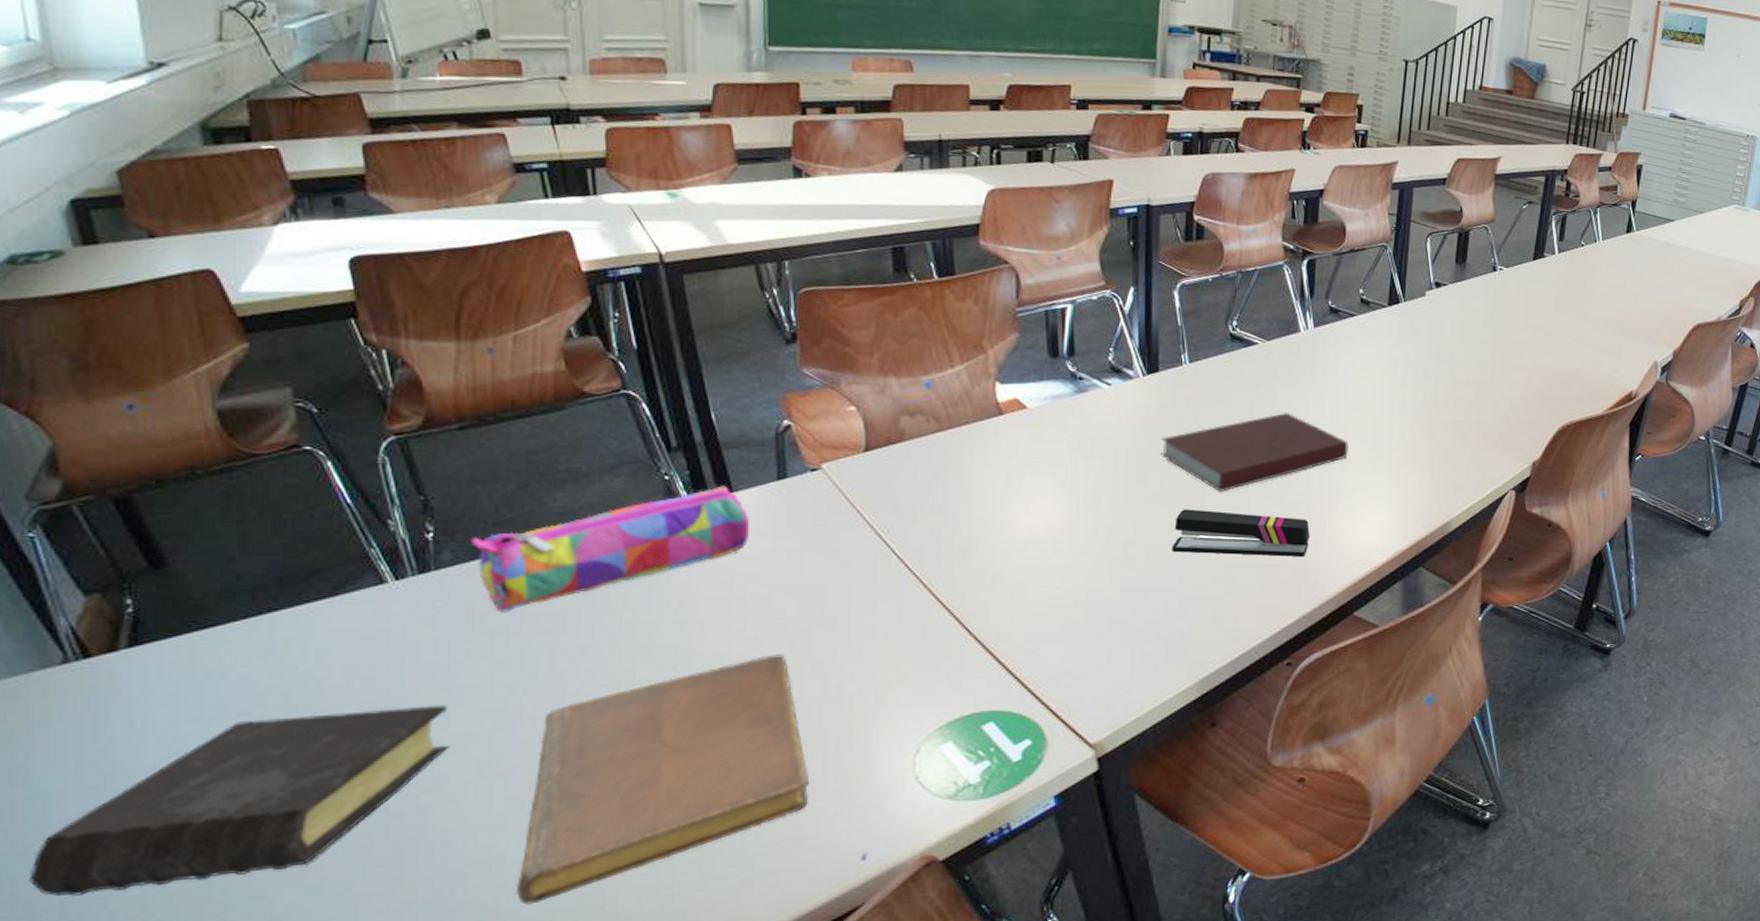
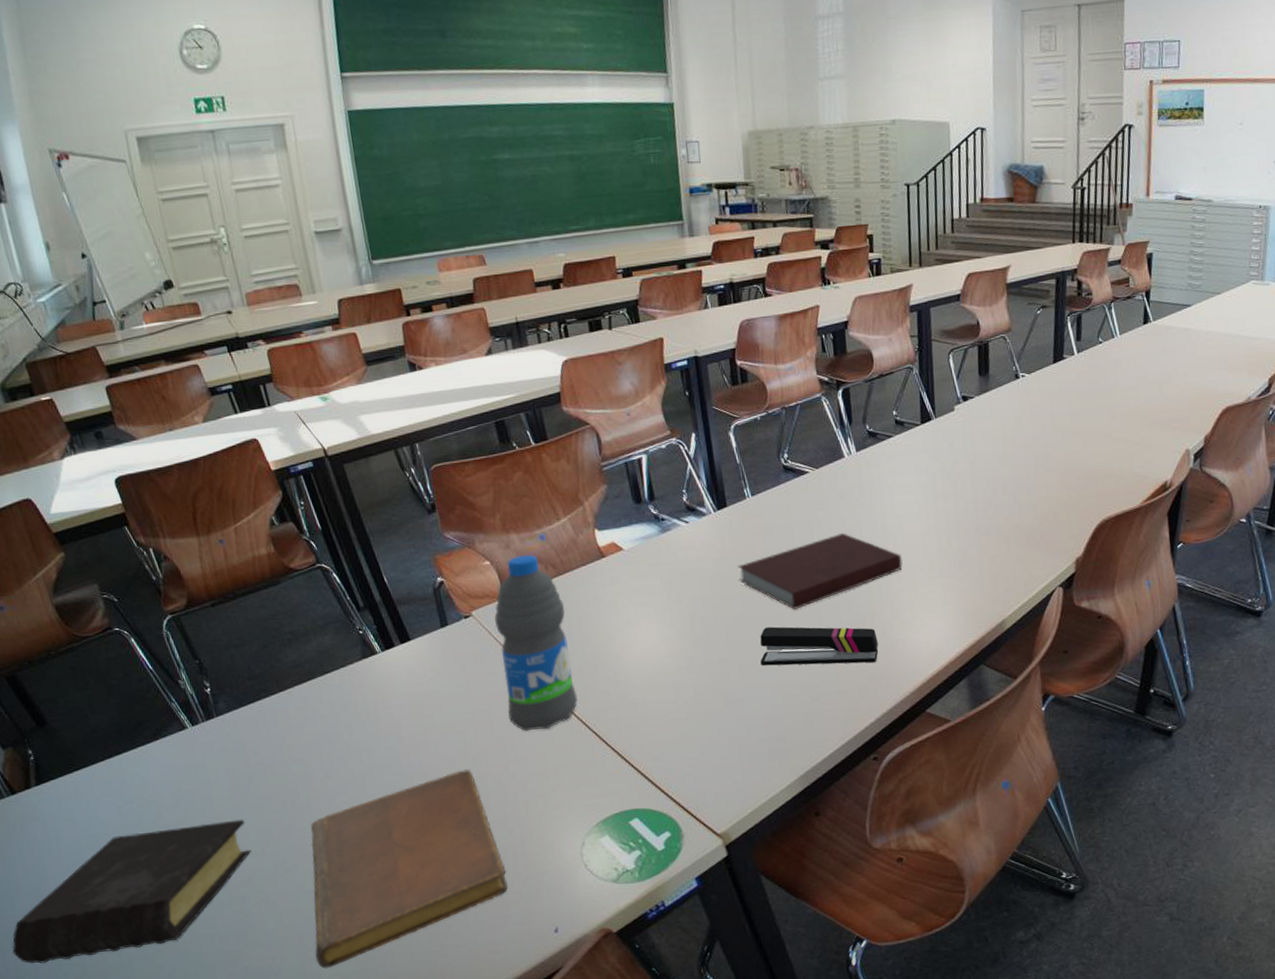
pencil case: present [471,485,751,613] -> none [236,635,429,747]
water bottle: none [846,404,943,612] -> present [494,555,578,731]

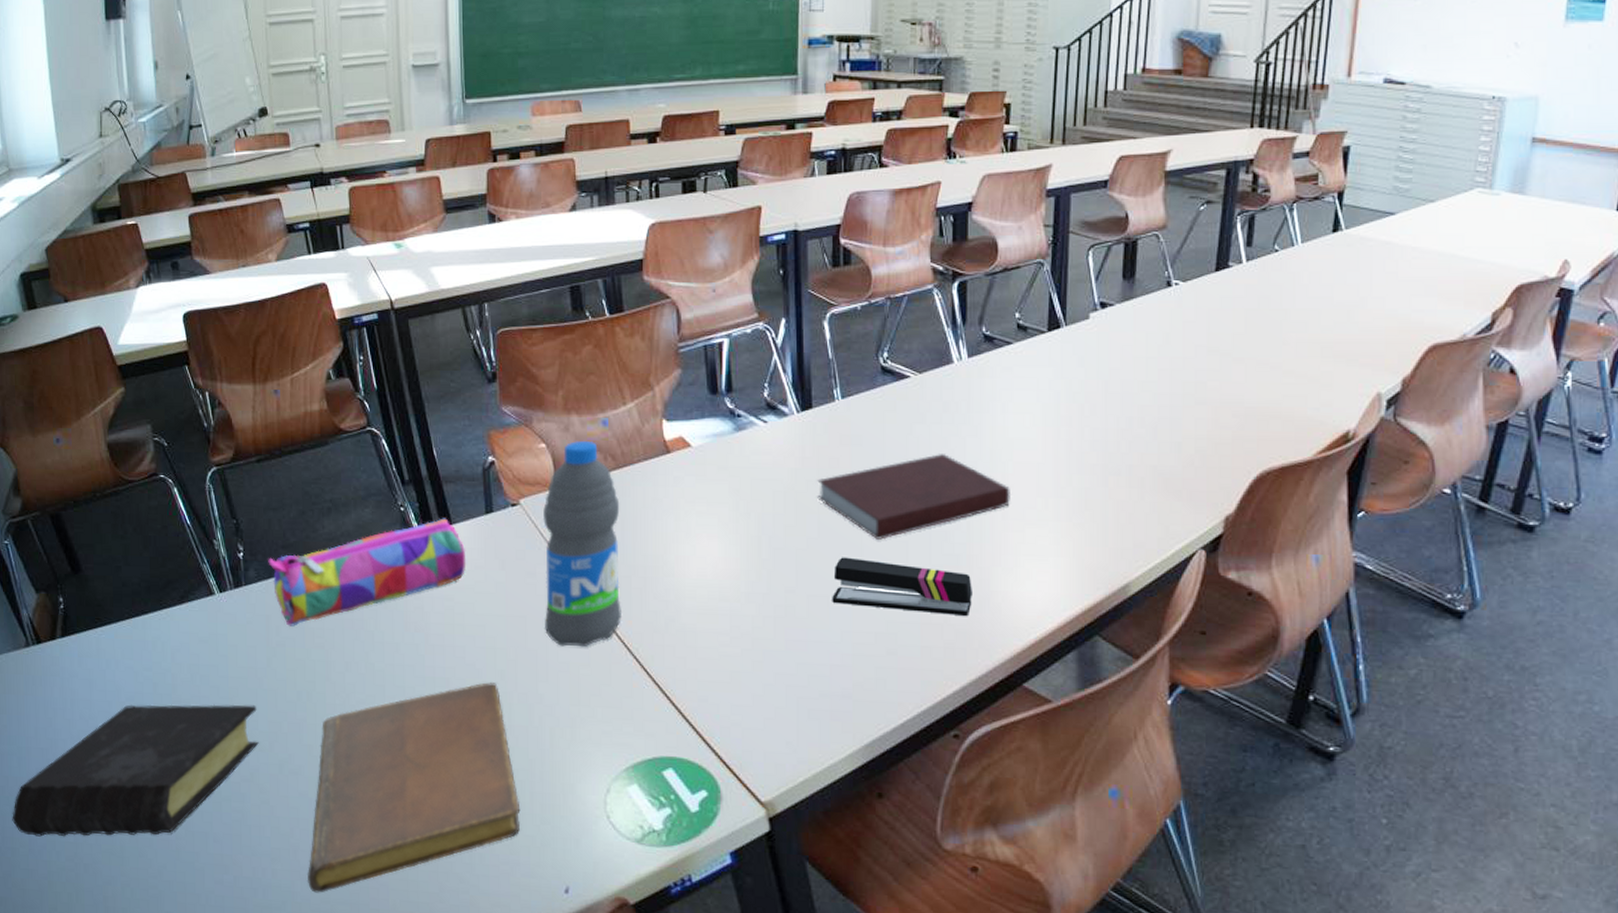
pencil case: none [236,635,429,747] -> present [268,518,466,627]

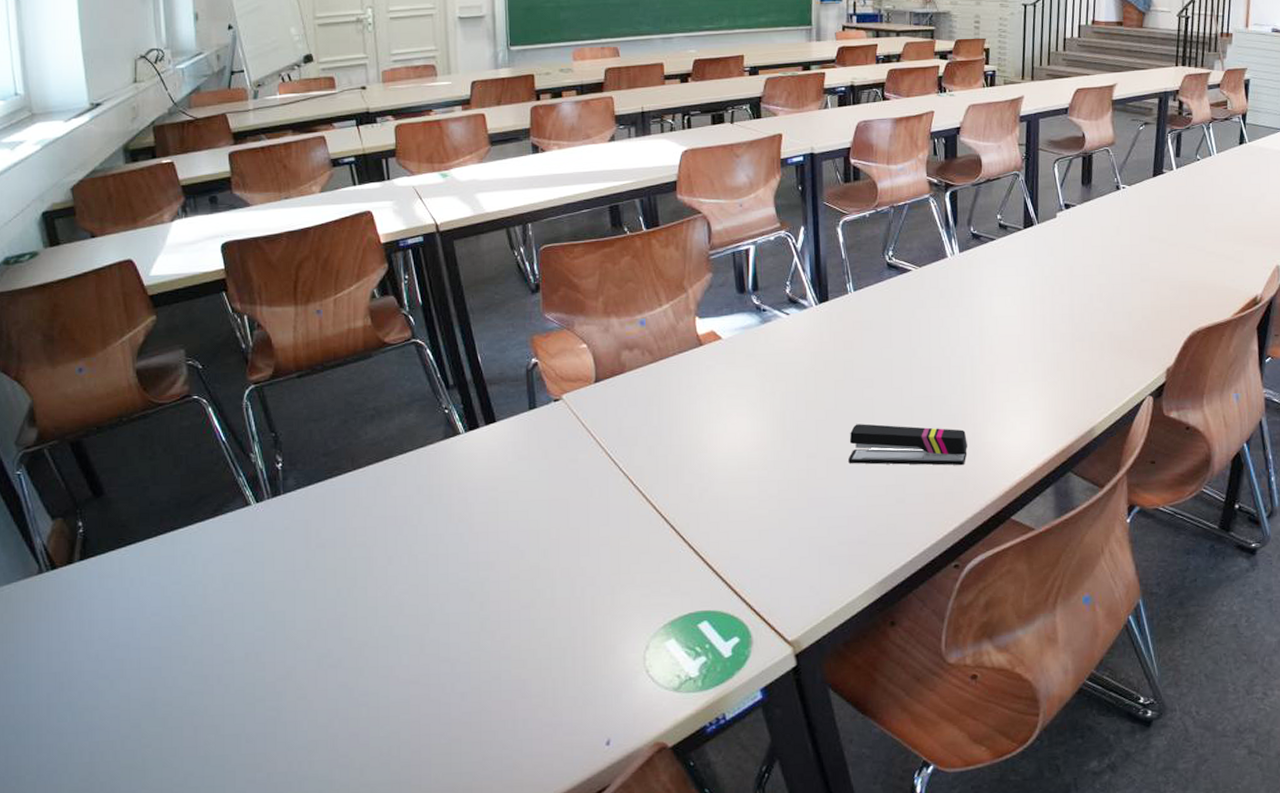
book: present [12,704,259,837] -> none [18,606,296,762]
pencil case: present [268,518,466,627] -> none [308,416,510,528]
notebook: present [307,682,521,893] -> none [345,561,563,778]
water bottle: present [543,441,623,647] -> none [585,340,660,523]
notebook: present [817,454,1010,540] -> none [834,332,997,407]

